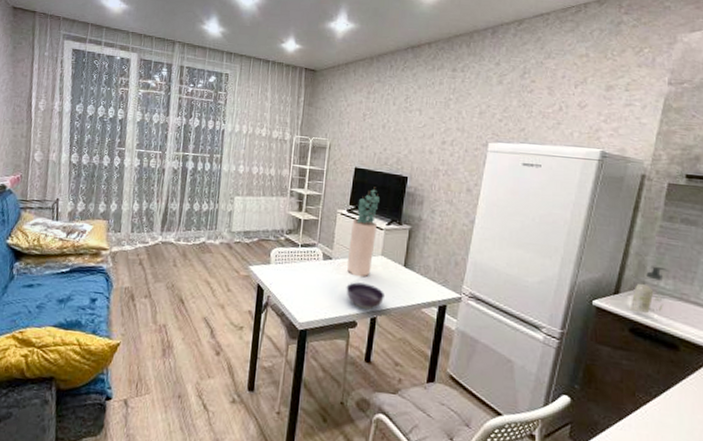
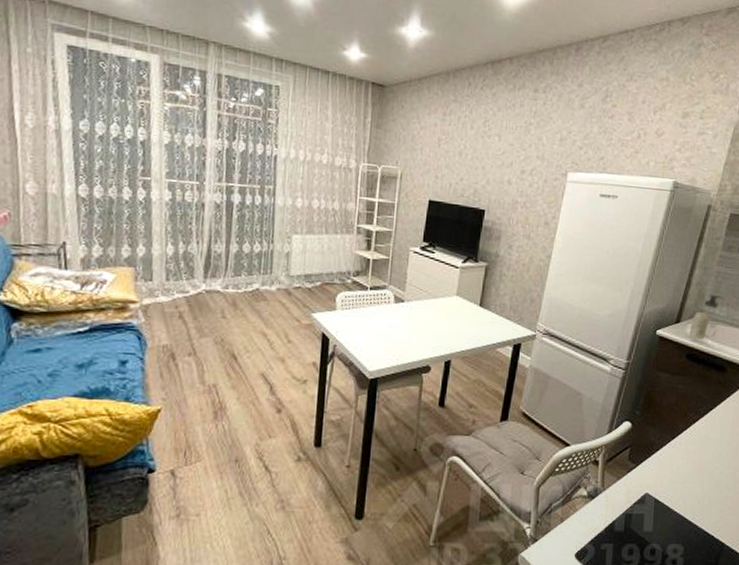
vase: present [346,187,381,278] -> none [419,221,457,320]
bowl: present [346,282,384,309] -> none [419,325,459,352]

